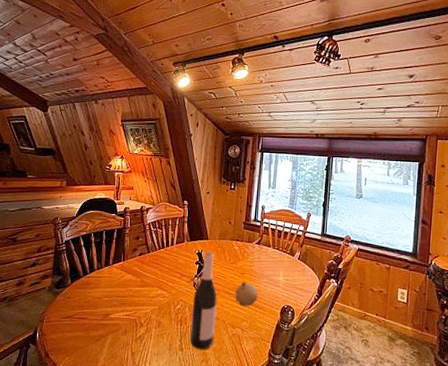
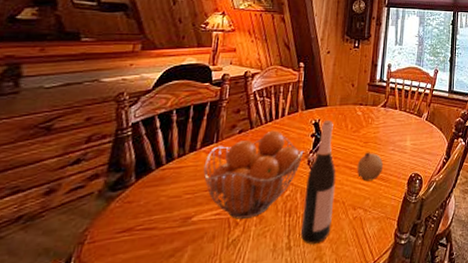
fruit basket: none [115,255,190,322] -> present [203,130,304,219]

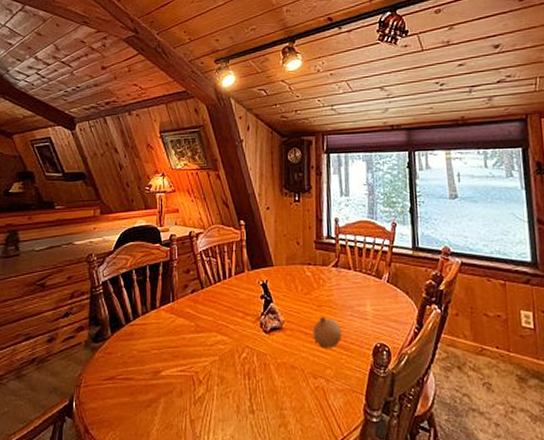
fruit basket: present [203,130,304,219] -> none [165,291,255,377]
wine bottle: present [300,120,336,244] -> none [261,281,293,410]

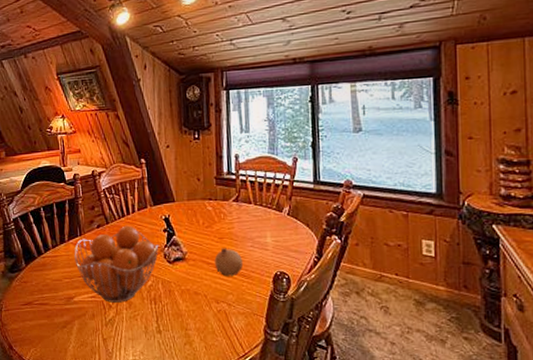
fruit basket: none [165,291,255,377] -> present [74,225,159,303]

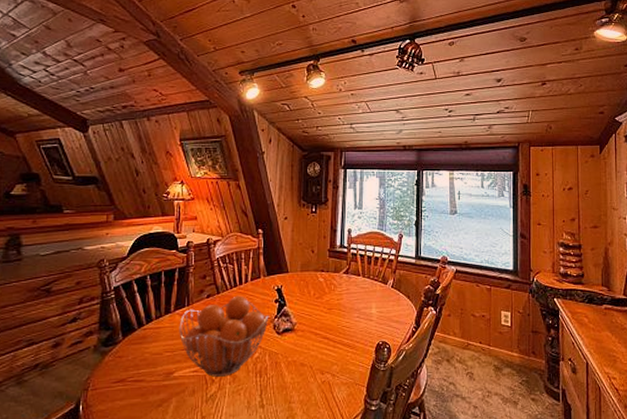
fruit: present [214,248,244,277] -> none [322,318,349,348]

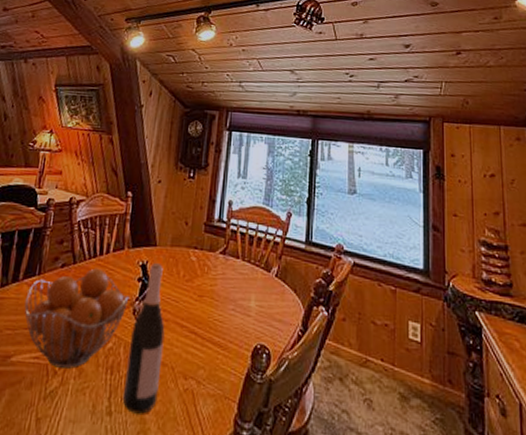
wine bottle: none [271,287,302,404] -> present [122,263,165,414]

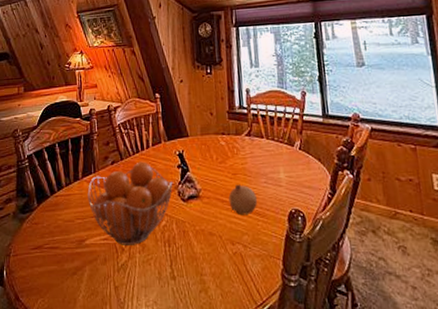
wine bottle: present [122,263,165,414] -> none [180,151,212,276]
fruit: none [189,308,222,346] -> present [228,184,258,216]

